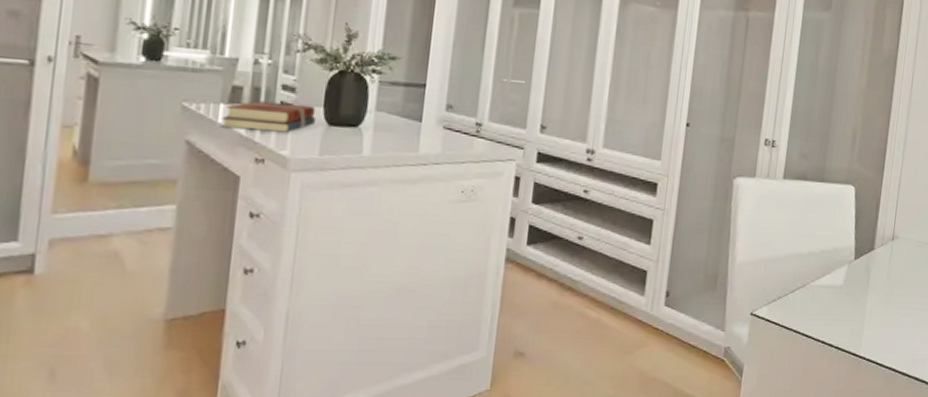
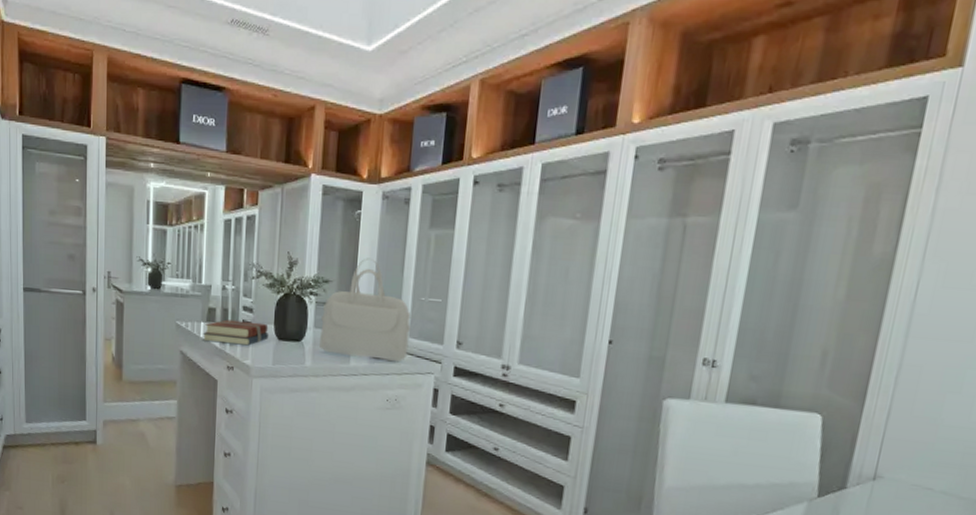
handbag: none [382,34,492,149] -> present [319,258,411,363]

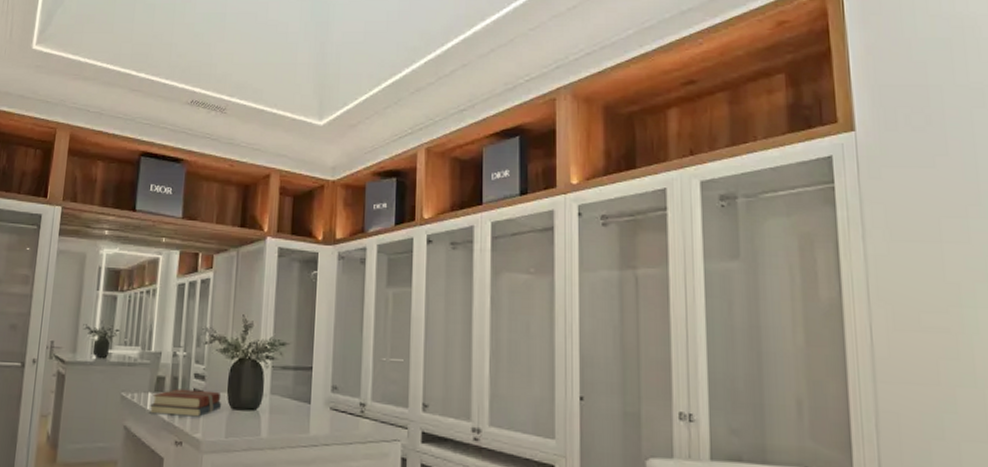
handbag: present [319,258,411,363] -> none [276,318,373,430]

